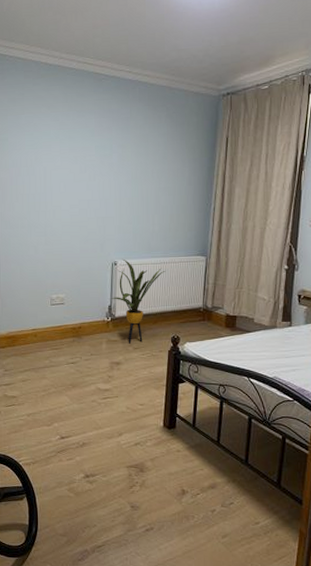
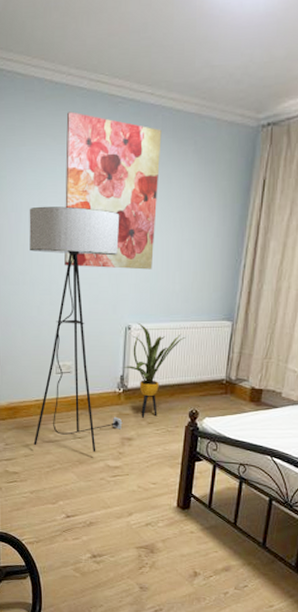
floor lamp: none [27,162,111,376] -> present [29,206,123,452]
wall art: none [58,86,139,214] -> present [64,111,162,270]

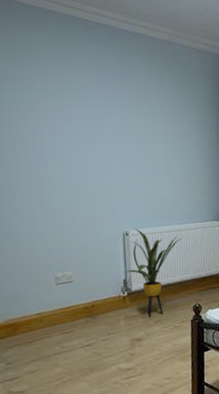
floor lamp: present [29,206,123,452] -> none [10,121,131,361]
wall art: present [64,111,162,270] -> none [42,33,143,179]

